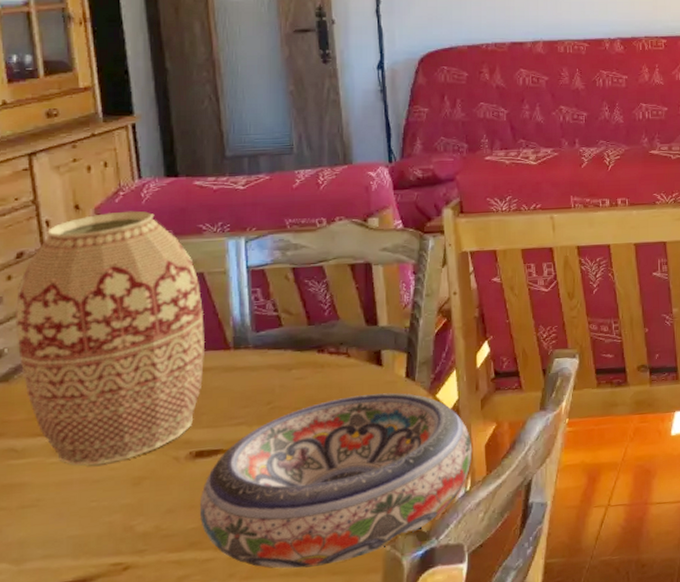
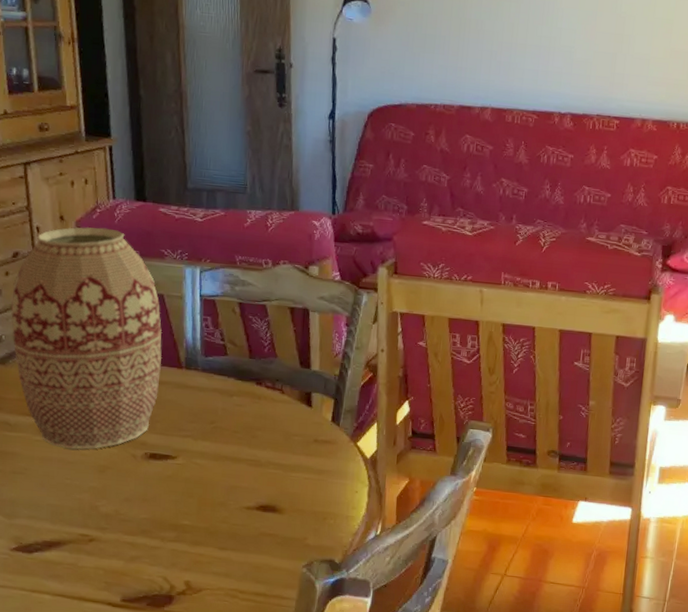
bowl: present [199,392,473,569] -> none [150,429,386,573]

